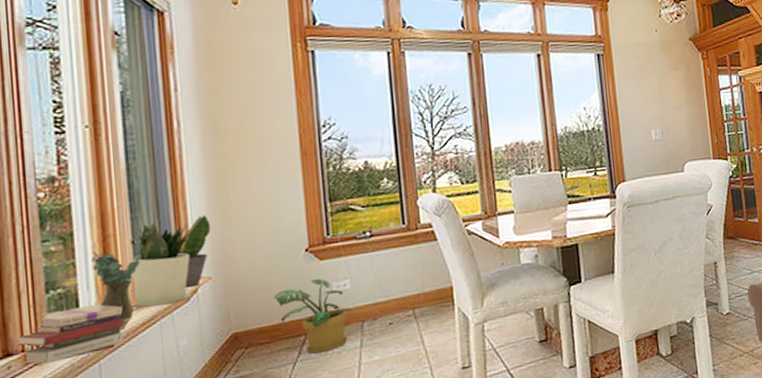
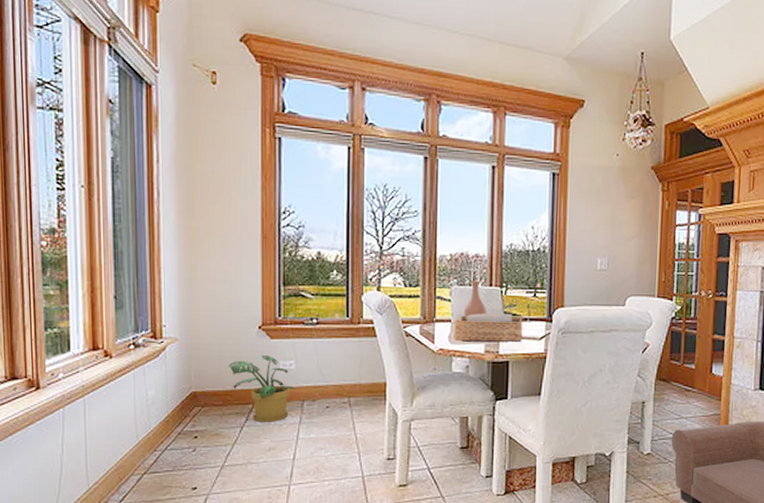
books: present [15,304,125,366] -> none [20,346,105,391]
vase: present [91,251,140,331] -> none [82,299,120,374]
planter: present [127,222,193,309] -> none [108,282,165,358]
potted plant: present [177,215,211,289] -> none [151,281,180,346]
napkin holder: none [517,195,588,232] -> present [454,313,523,342]
vase: none [525,167,550,206] -> present [463,280,487,317]

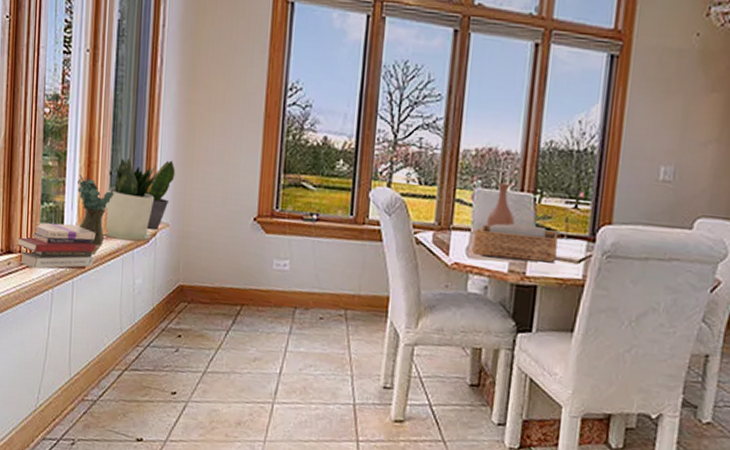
books: none [20,346,105,391] -> present [15,222,96,270]
vase: none [82,299,120,374] -> present [77,173,114,256]
planter: none [108,282,165,358] -> present [101,158,161,242]
potted plant: none [151,281,180,346] -> present [144,160,176,231]
potted plant: present [229,354,295,422] -> none [219,251,288,329]

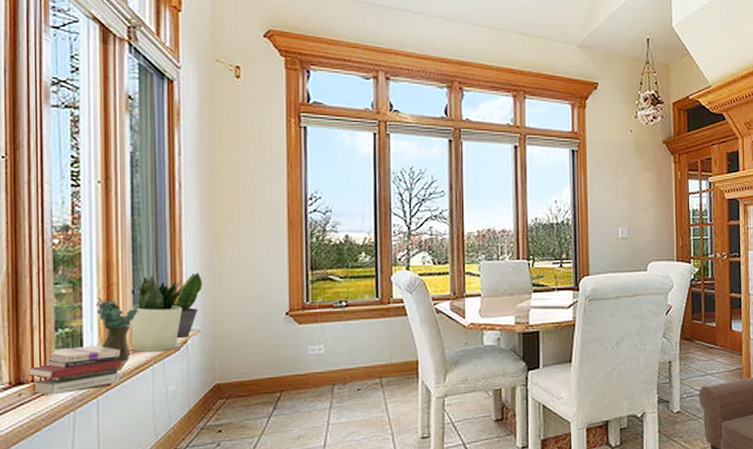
napkin holder: present [472,223,558,263] -> none [484,284,551,315]
vase: present [486,182,516,227] -> none [492,255,516,290]

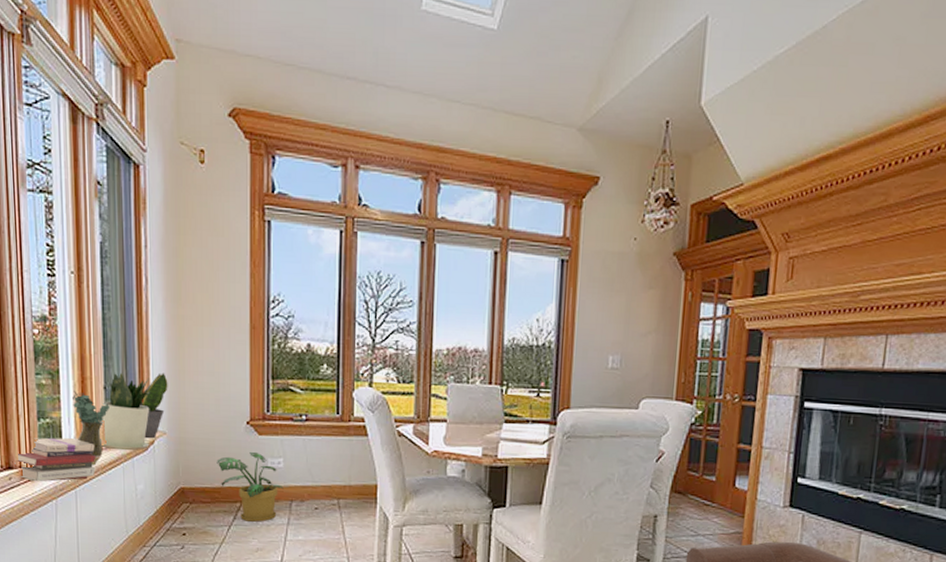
potted plant: none [255,340,325,410] -> present [217,451,284,522]

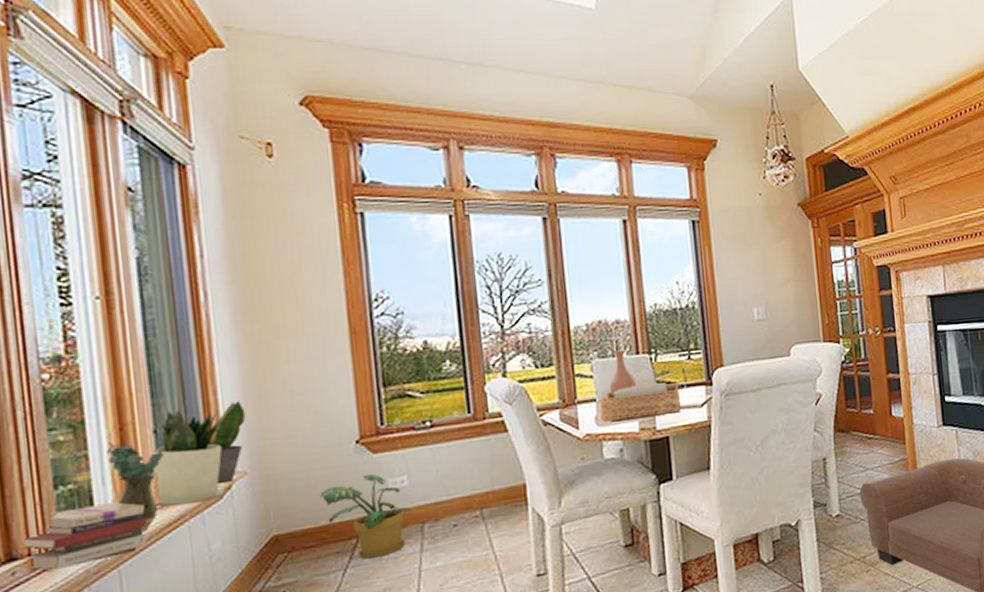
napkin holder: none [449,413,524,446] -> present [600,381,681,423]
vase: none [460,377,486,417] -> present [609,349,637,393]

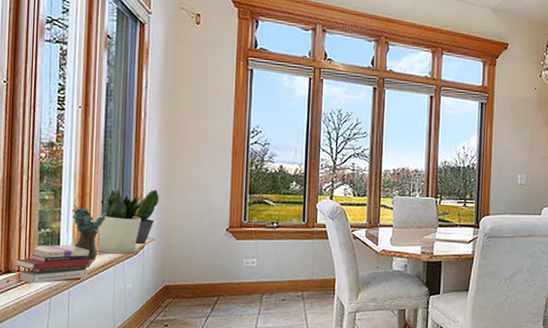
potted plant: present [320,473,412,559] -> none [198,253,256,313]
napkin holder: present [600,381,681,423] -> none [395,220,454,245]
vase: present [609,349,637,393] -> none [403,191,424,223]

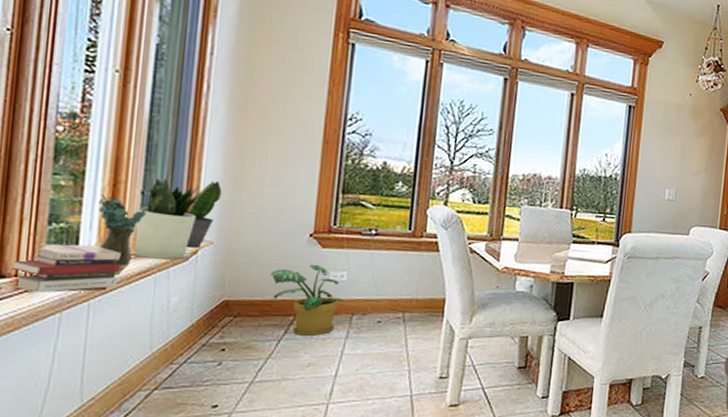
potted plant: none [198,253,256,313] -> present [271,264,345,336]

